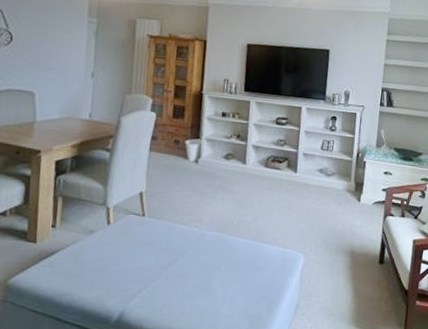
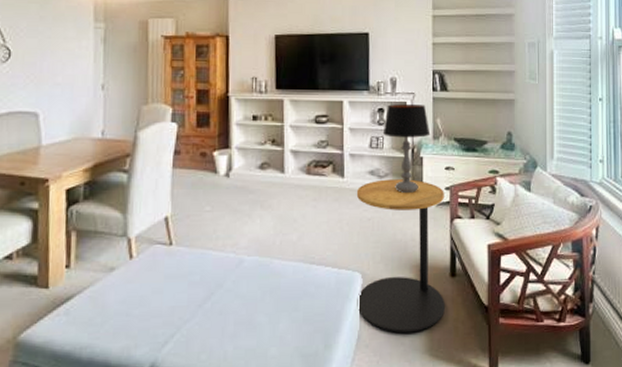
side table: none [298,177,381,306] -> present [356,179,445,333]
table lamp: none [333,114,375,191] -> present [382,104,431,193]

